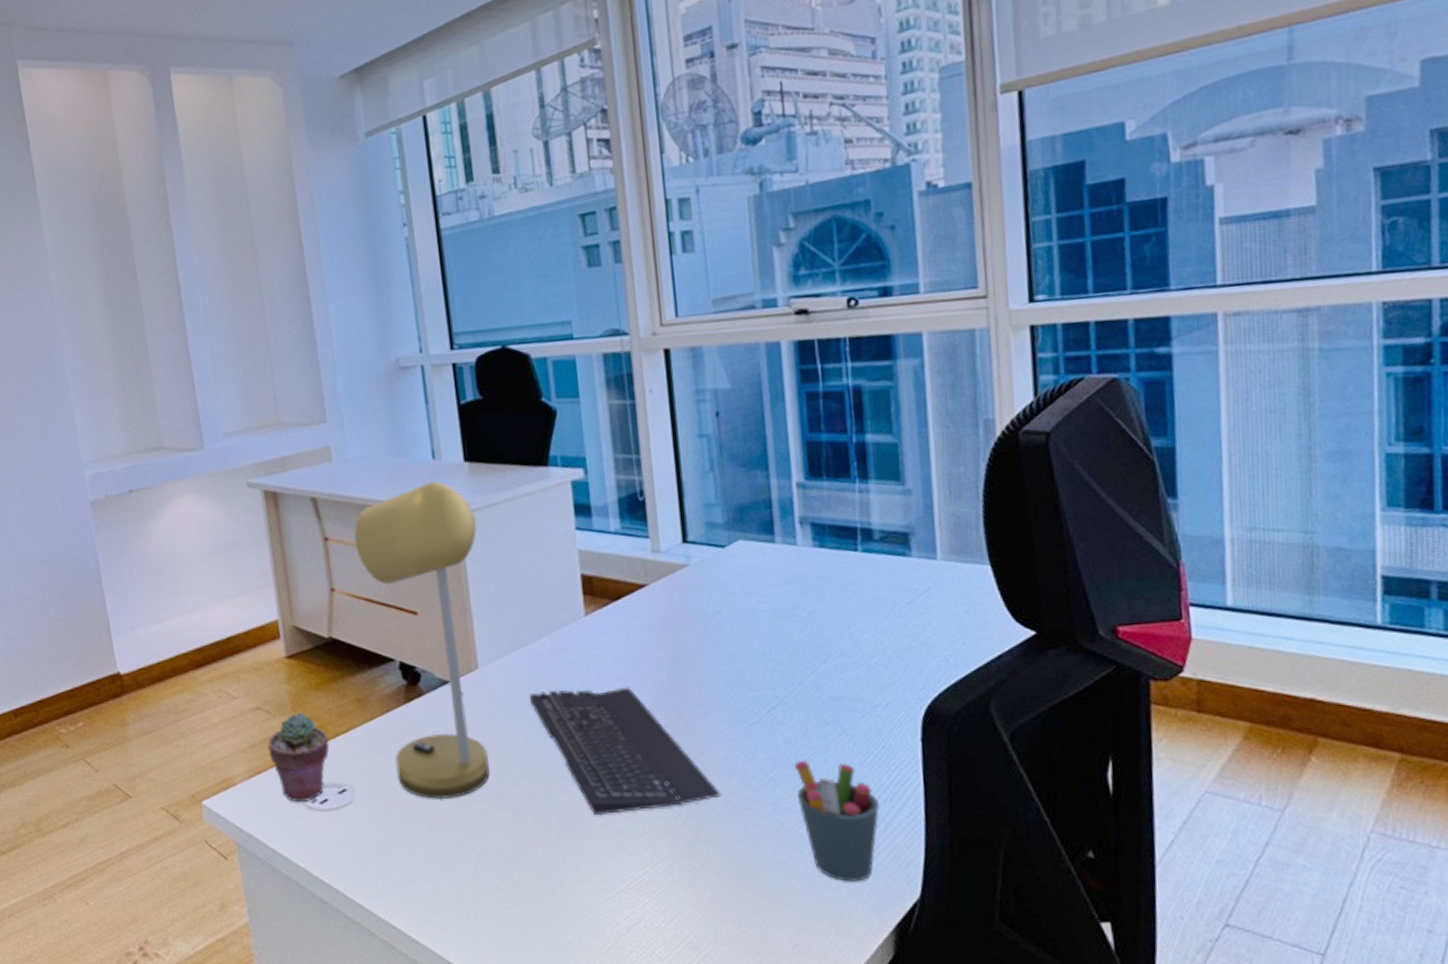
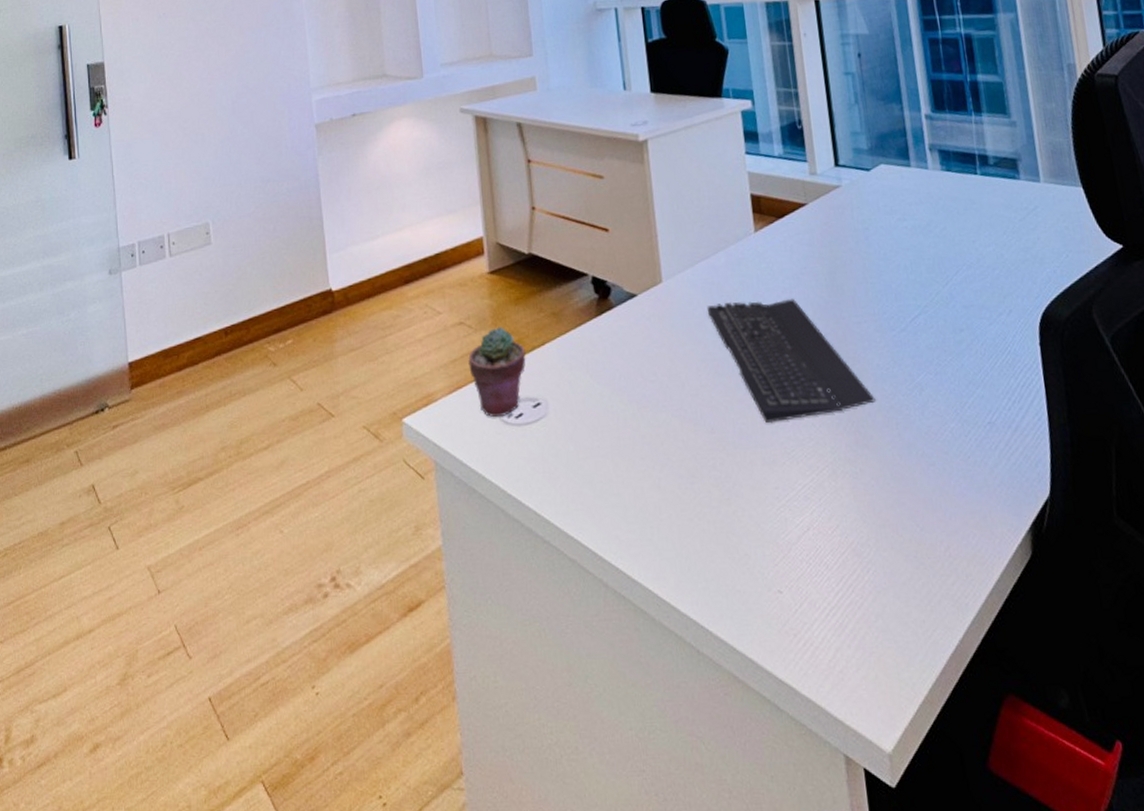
desk lamp: present [353,481,490,799] -> none [553,109,672,411]
pen holder: present [795,760,880,882] -> none [937,365,1010,483]

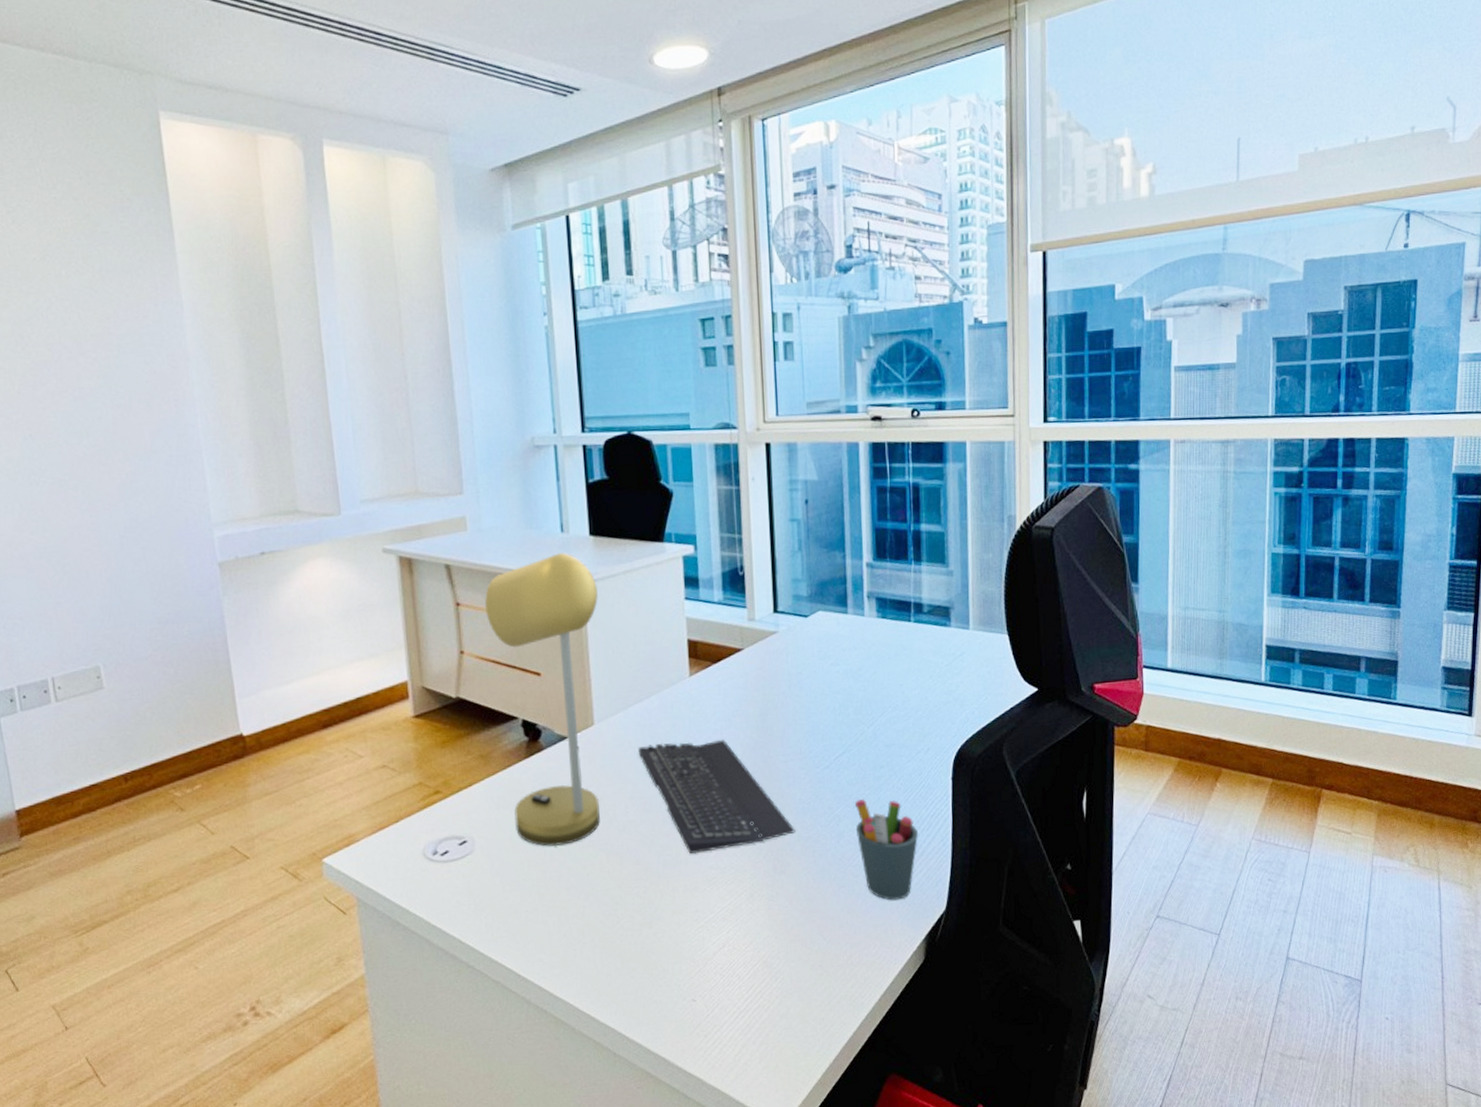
potted succulent: present [468,326,526,417] -> none [392,769,452,855]
desk lamp: none [553,109,672,411] -> present [484,553,600,846]
pen holder: none [937,365,1010,483] -> present [855,798,919,900]

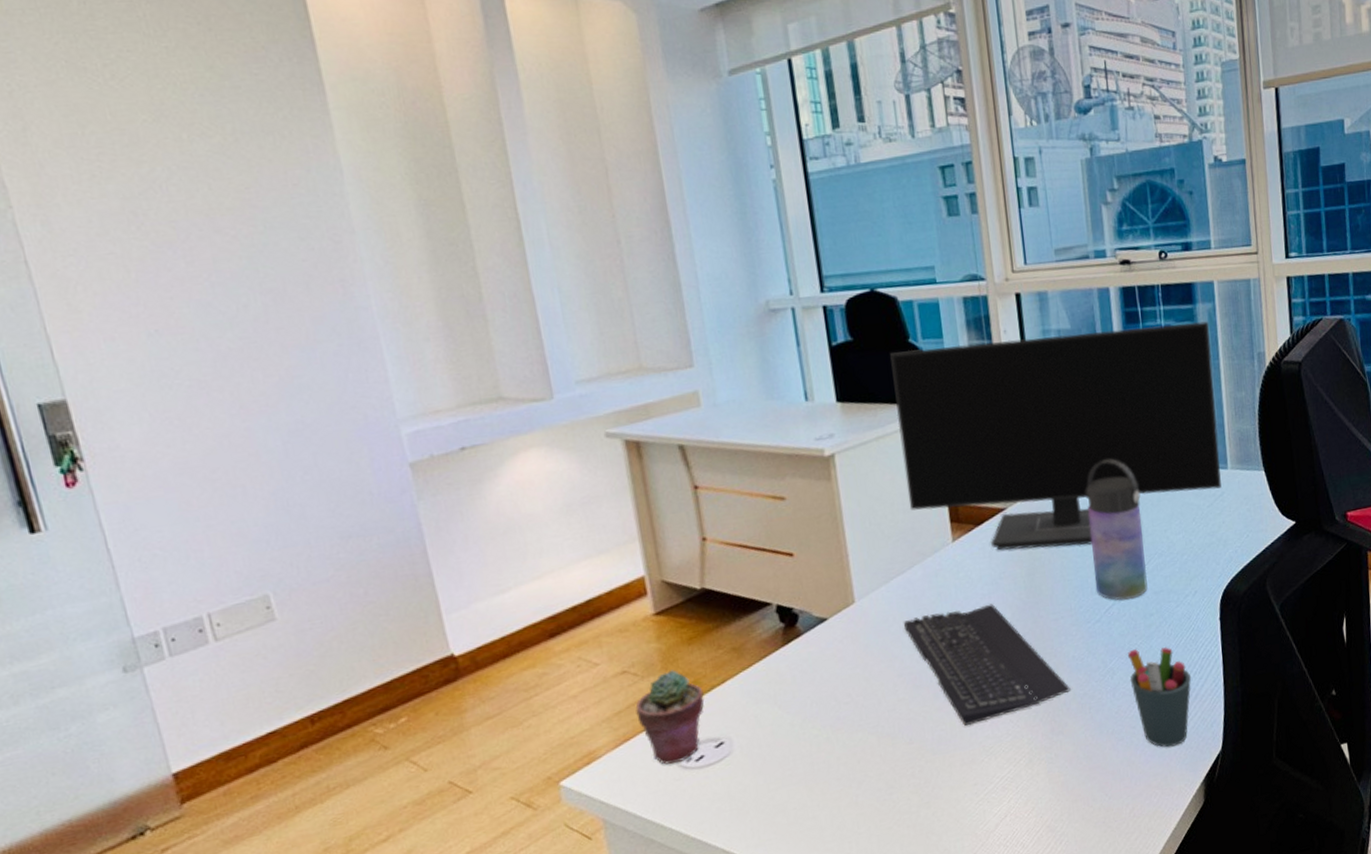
potted succulent: none [392,769,452,855] -> present [635,670,705,765]
desk lamp: present [484,553,600,846] -> none [725,422,868,737]
monitor: none [642,480,962,692] -> present [890,321,1222,550]
water bottle: none [822,609,880,749] -> present [1085,458,1148,600]

